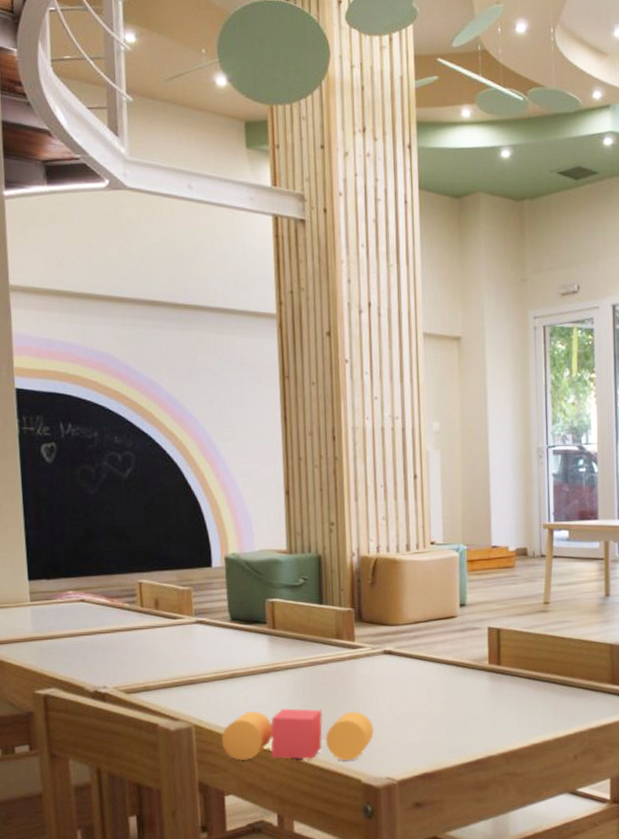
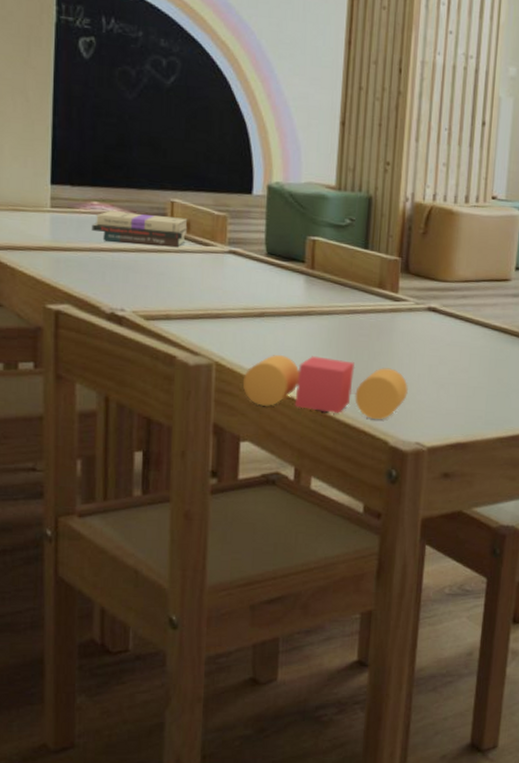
books: none [69,596,157,626] -> present [91,210,188,248]

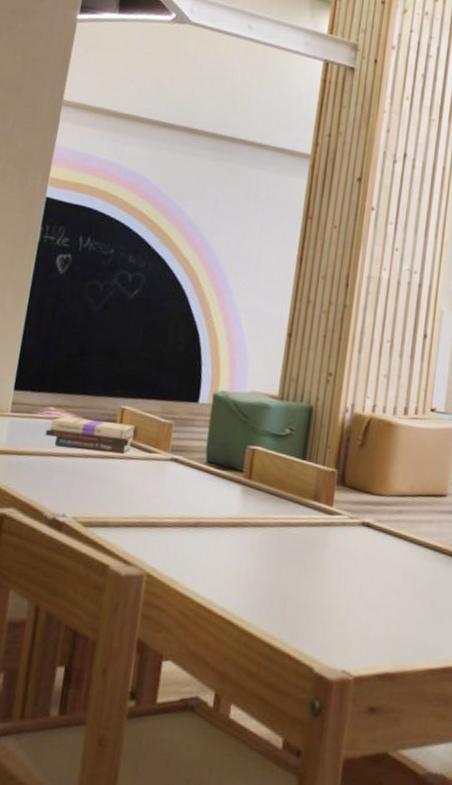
toy blocks: present [242,355,408,419] -> none [170,567,337,643]

